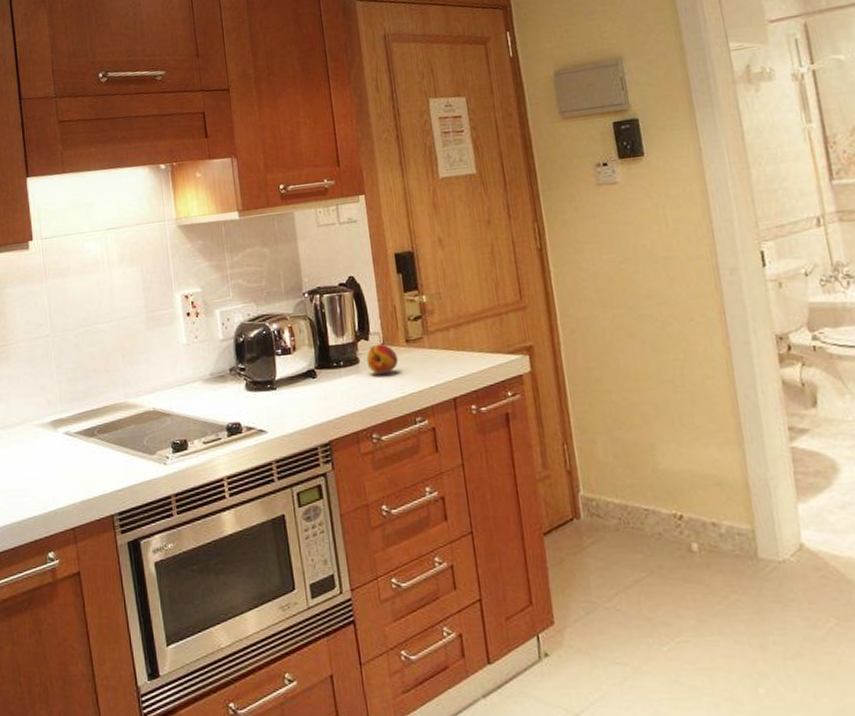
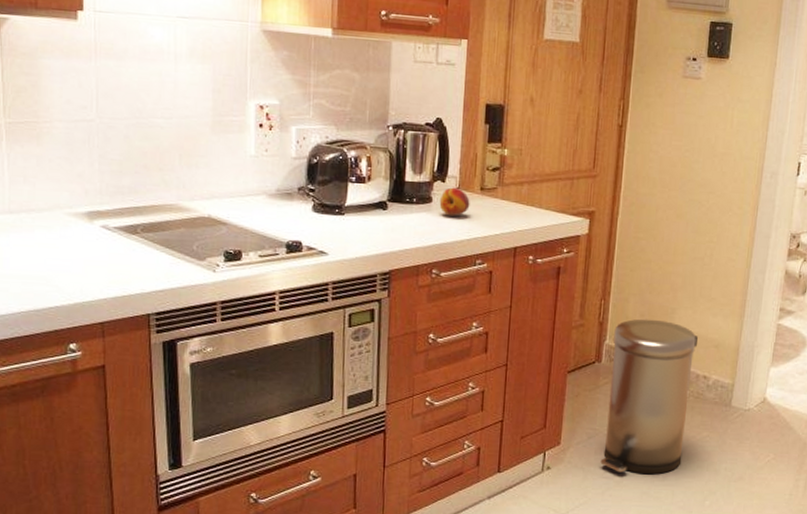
pedal bin: none [587,459,712,657] -> present [600,319,698,475]

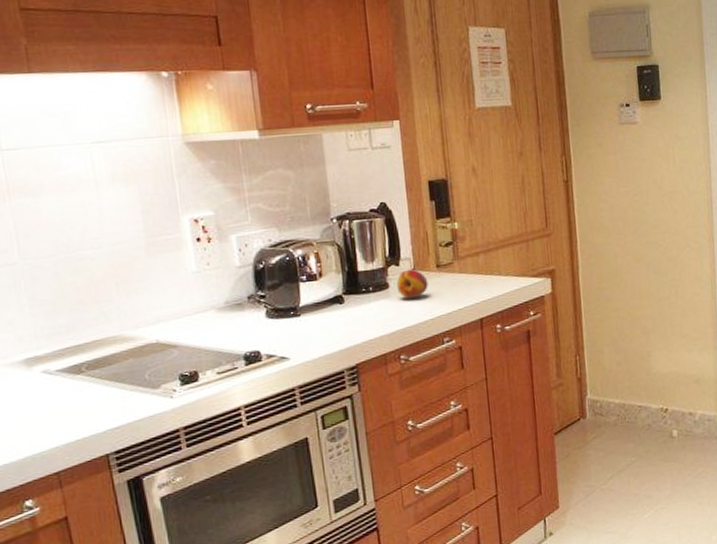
pedal bin: present [600,319,698,475] -> none [594,365,682,525]

